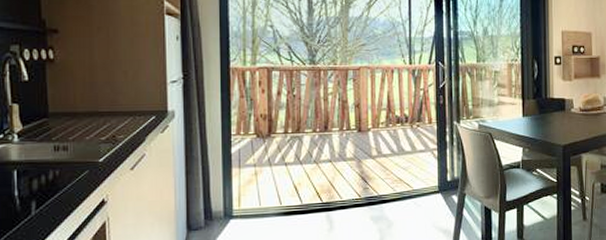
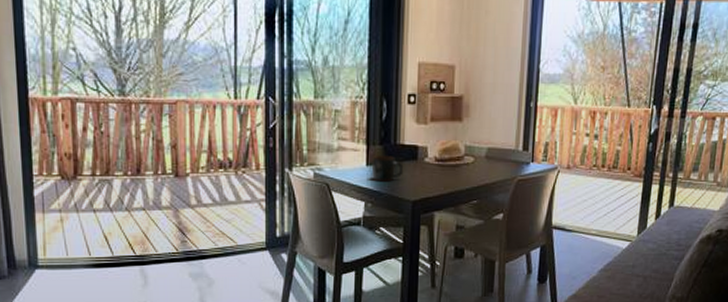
mug: none [528,108,554,130] -> present [372,156,404,182]

